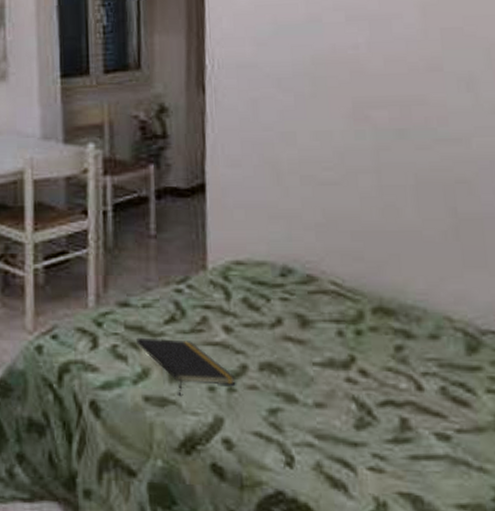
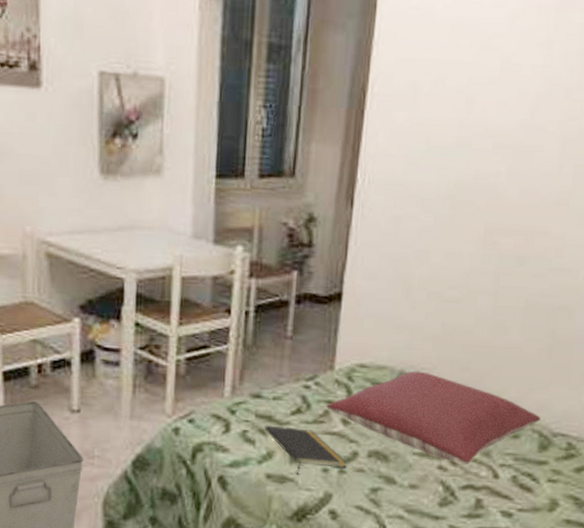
pillow: none [203,265,461,374] -> present [326,371,541,464]

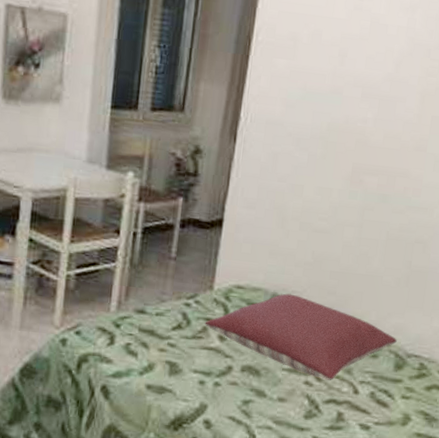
notepad: present [264,425,348,475] -> none [147,339,223,386]

